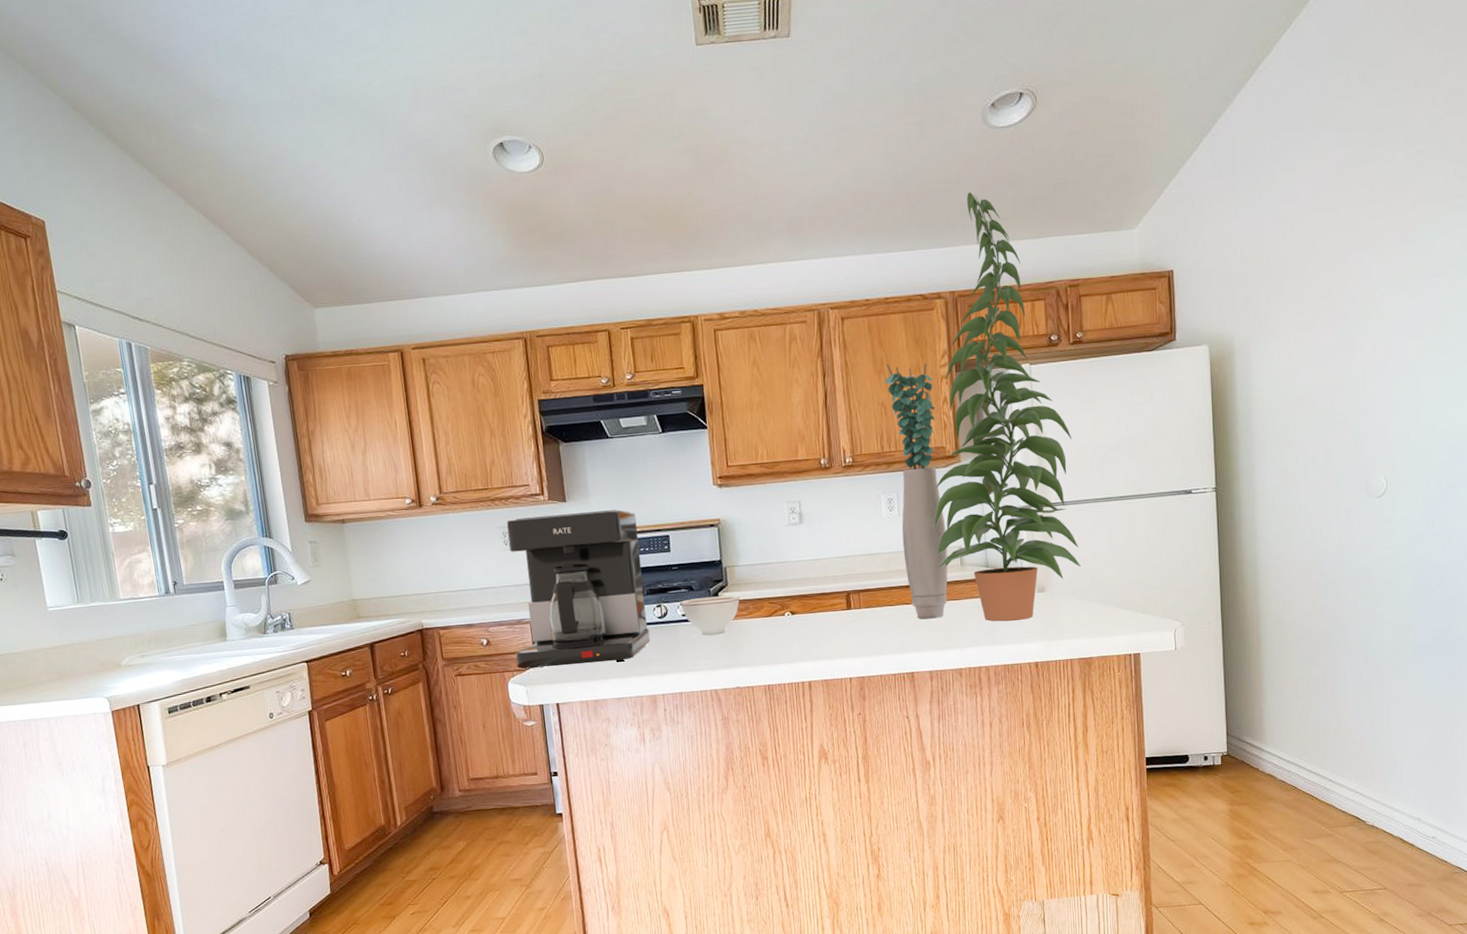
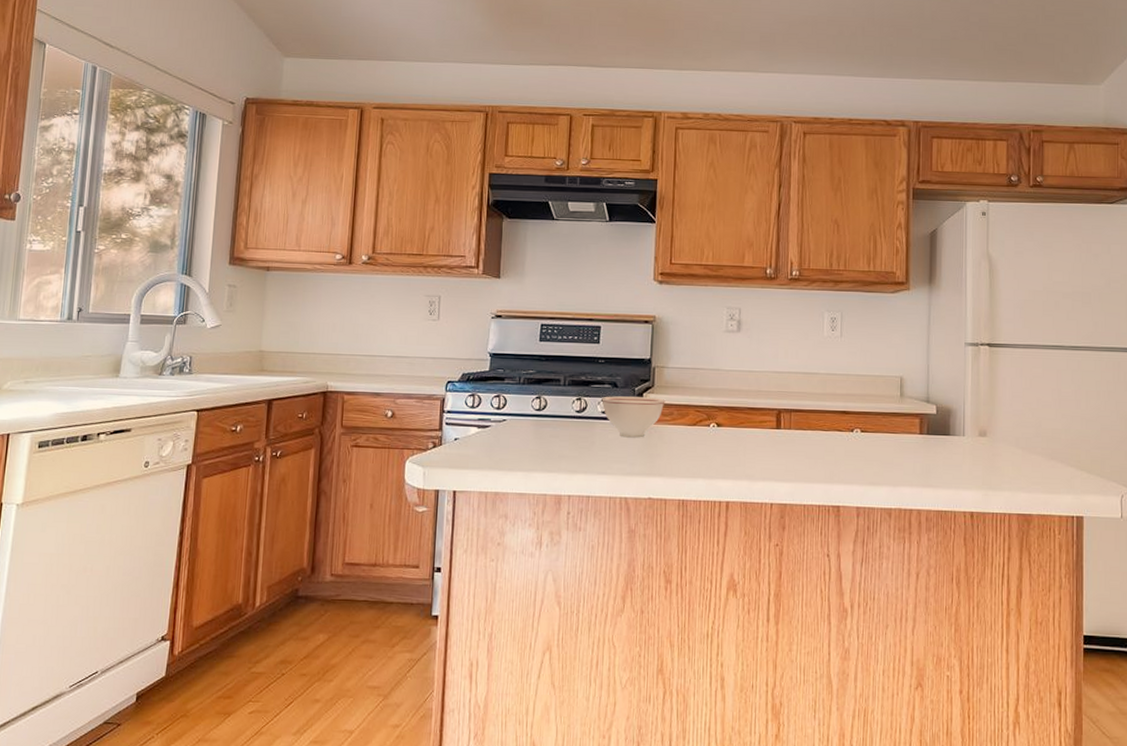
coffee maker: present [506,509,650,669] -> none [419,289,570,453]
vase: present [884,363,948,619] -> none [840,183,889,450]
plant: present [934,192,1081,622] -> none [873,31,1026,464]

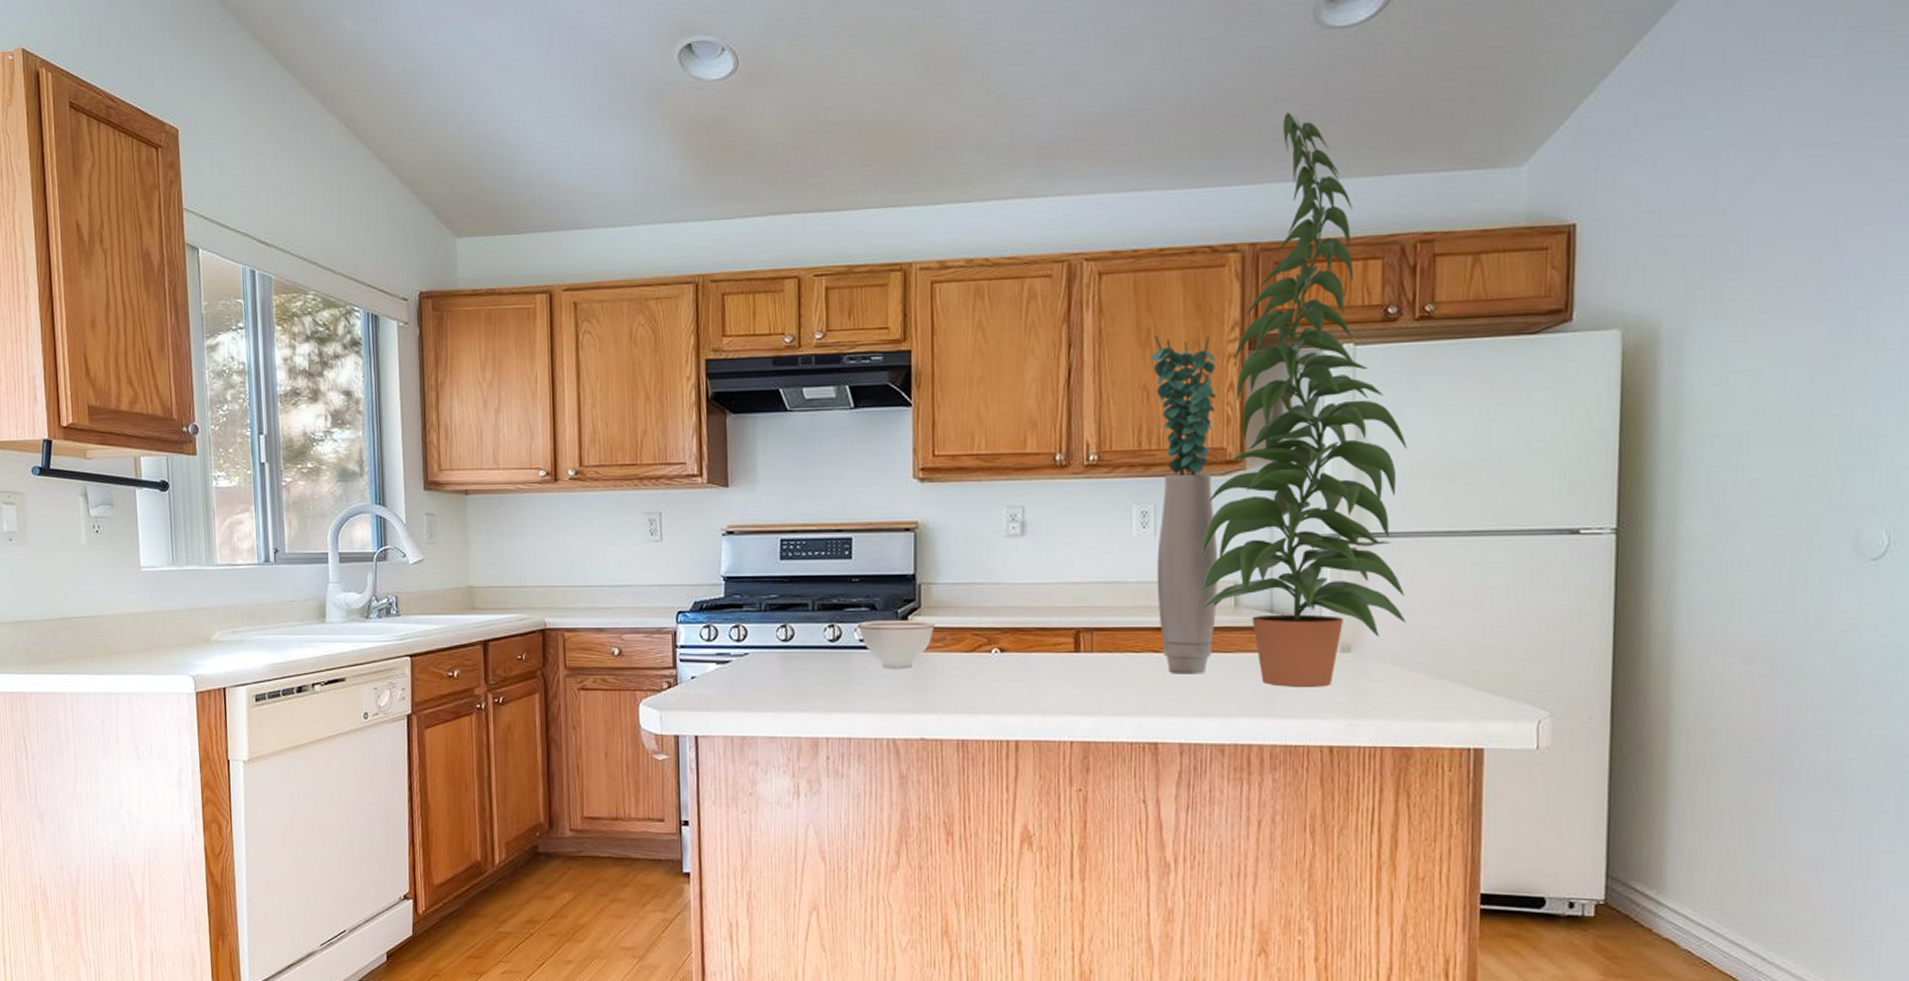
vase: none [840,183,889,450] -> present [1150,335,1218,674]
plant: none [873,31,1026,464] -> present [1198,113,1408,687]

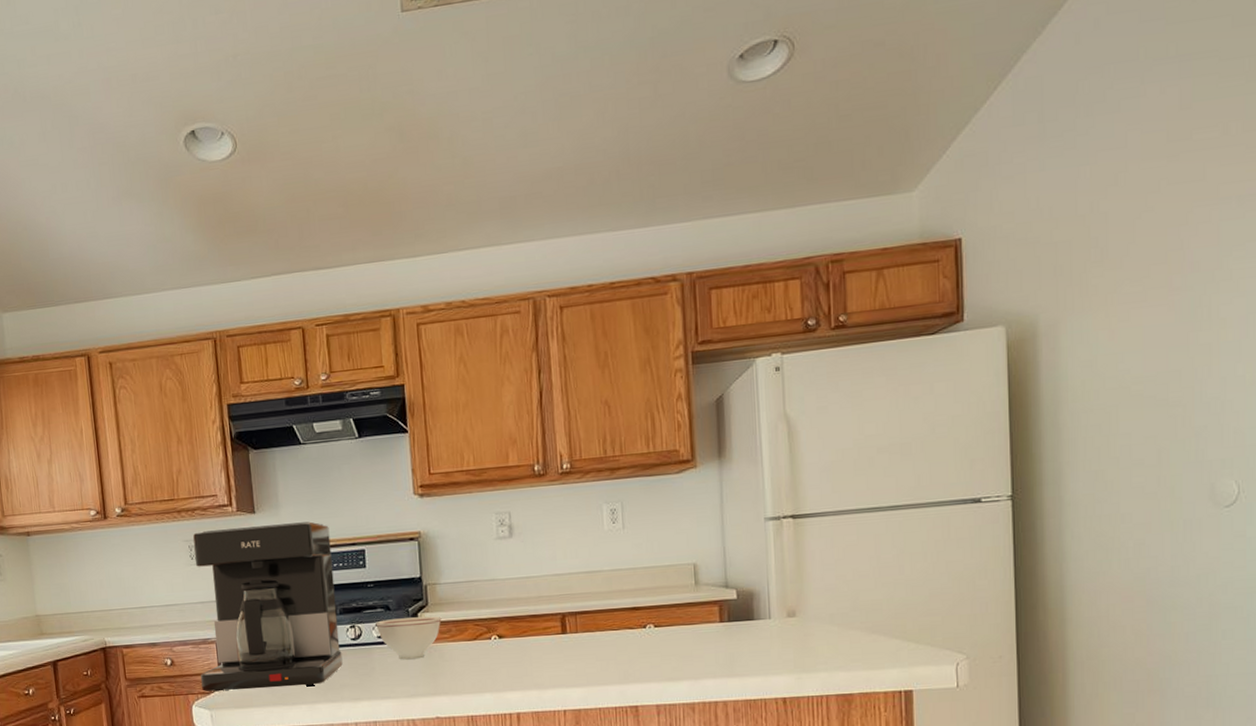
coffee maker: none [652,501,817,690] -> present [192,521,343,692]
vase: present [1150,335,1218,674] -> none [609,355,680,646]
plant: present [1198,113,1408,687] -> none [664,158,840,651]

